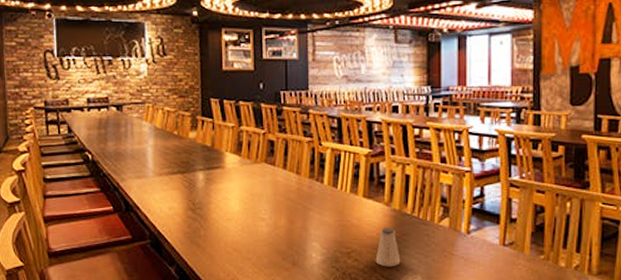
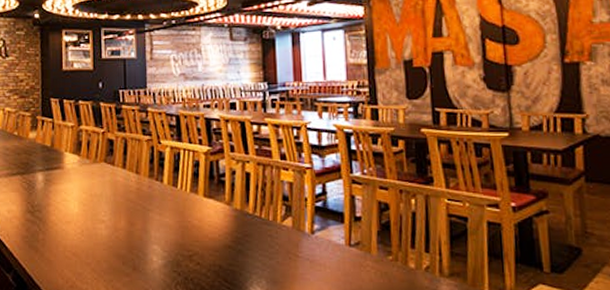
saltshaker: present [375,227,401,267] -> none [218,228,244,271]

